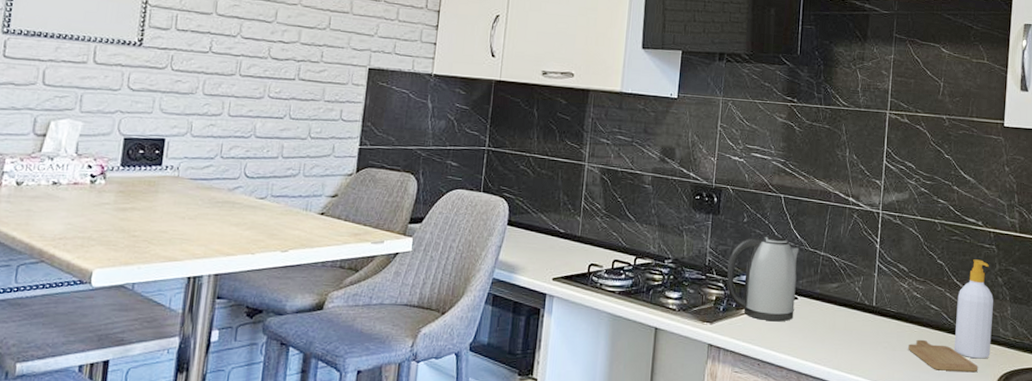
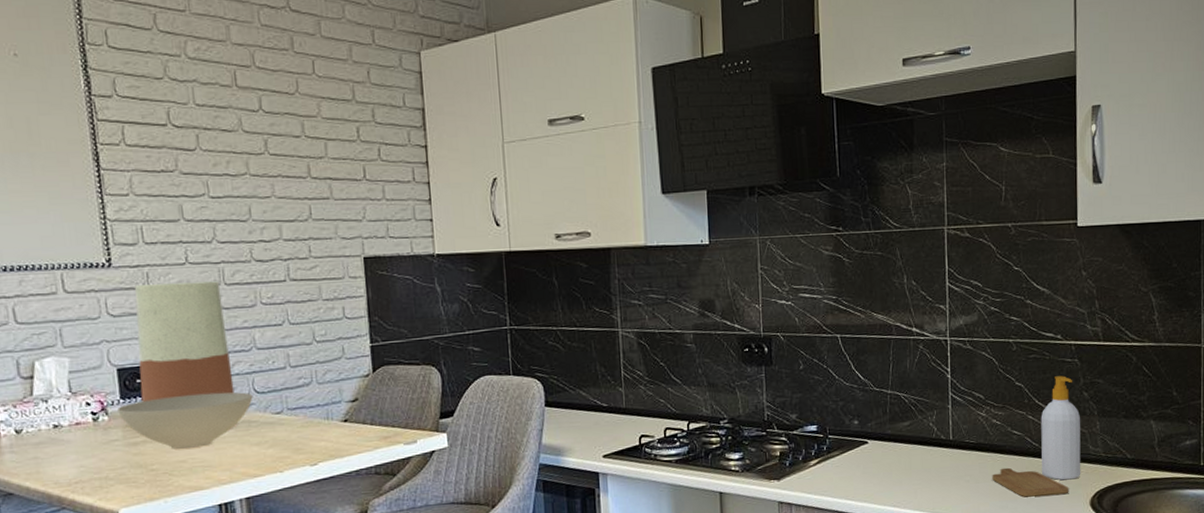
bowl: none [115,169,243,221] -> present [117,392,253,449]
vase: none [139,65,236,175] -> present [134,281,235,402]
kettle: present [727,235,800,322] -> none [788,379,866,470]

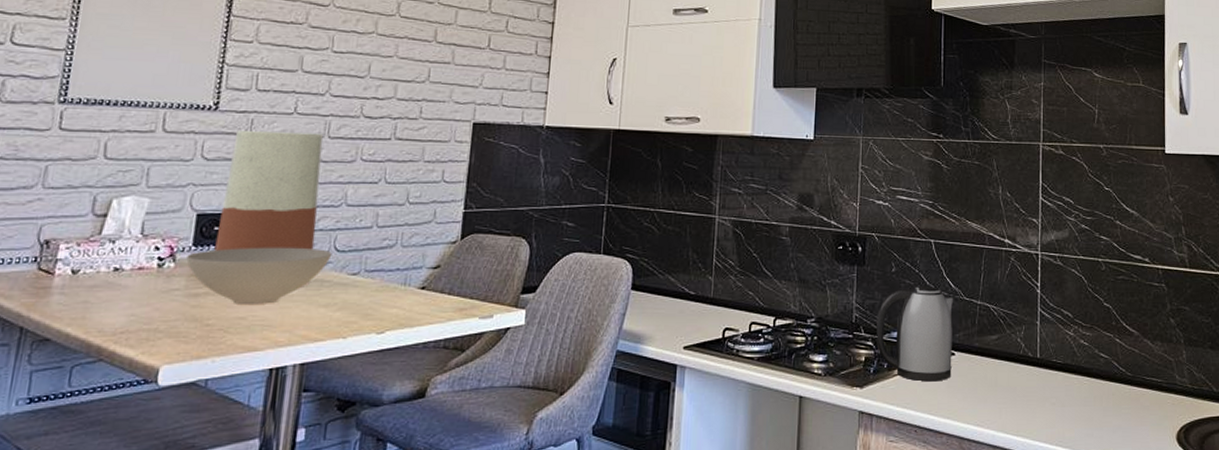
kettle: none [788,379,866,470] -> present [876,285,954,382]
chopping board: present [992,467,1069,497] -> none [1078,392,1155,426]
soap bottle: present [1041,376,1081,480] -> none [1127,300,1168,410]

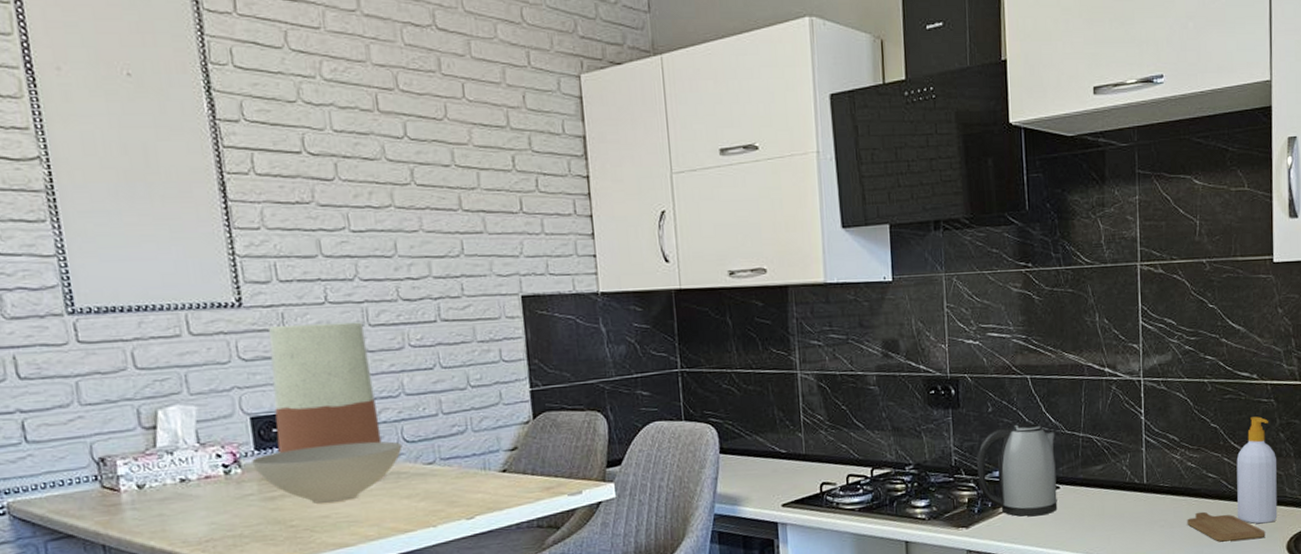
chopping board: none [1078,392,1155,426] -> present [1187,511,1265,542]
soap bottle: none [1127,300,1168,410] -> present [1236,416,1278,524]

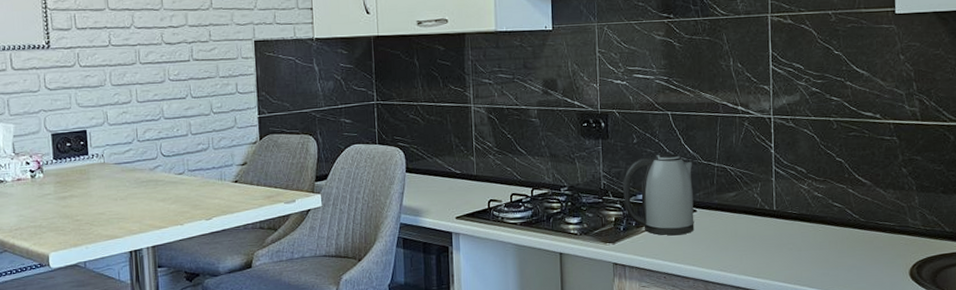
bowl: present [252,441,403,504] -> none [51,155,160,203]
vase: present [268,322,382,453] -> none [67,60,145,162]
chopping board: present [1187,511,1265,542] -> none [814,237,889,266]
soap bottle: present [1236,416,1278,524] -> none [861,152,901,251]

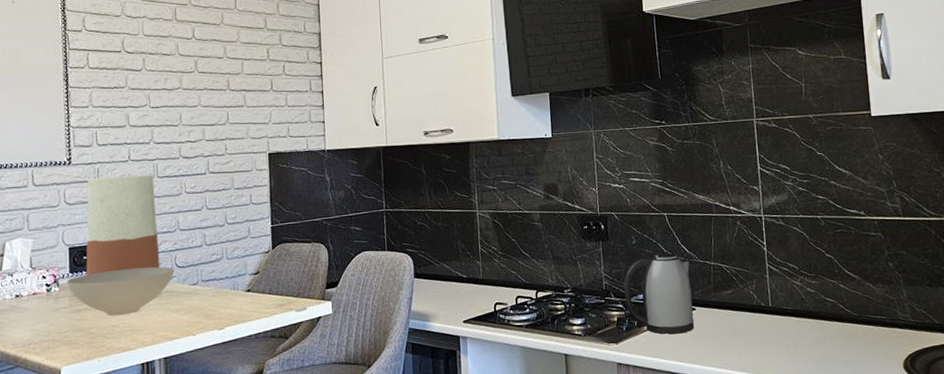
bowl: none [51,155,160,203] -> present [67,266,175,316]
vase: none [67,60,145,162] -> present [86,174,160,275]

